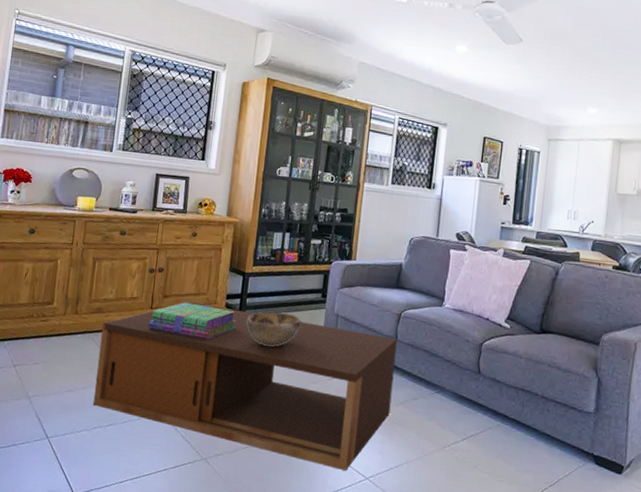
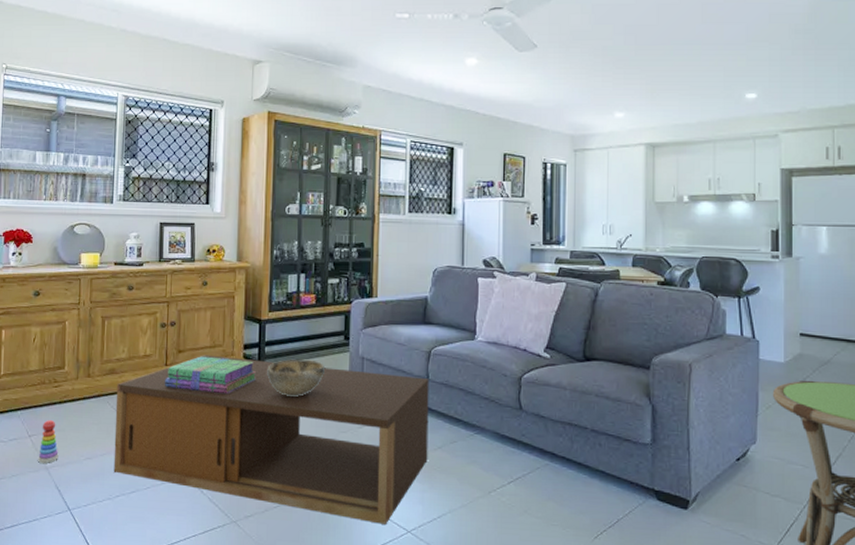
stacking toy: none [21,352,41,393] -> present [38,420,59,463]

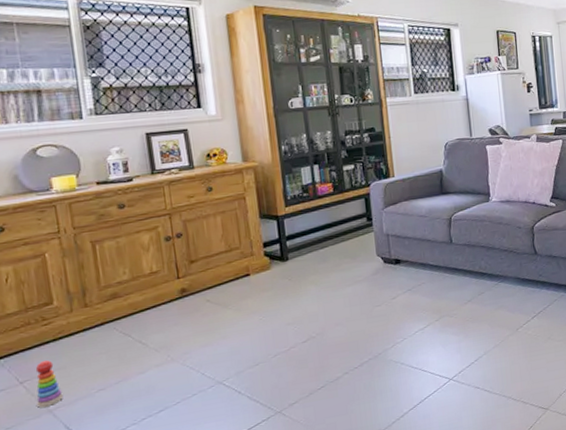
coffee table: present [113,355,429,524] -> none [122,242,460,397]
stack of books: present [165,356,256,395] -> none [179,257,281,300]
decorative bowl: present [267,359,324,397] -> none [292,245,352,284]

